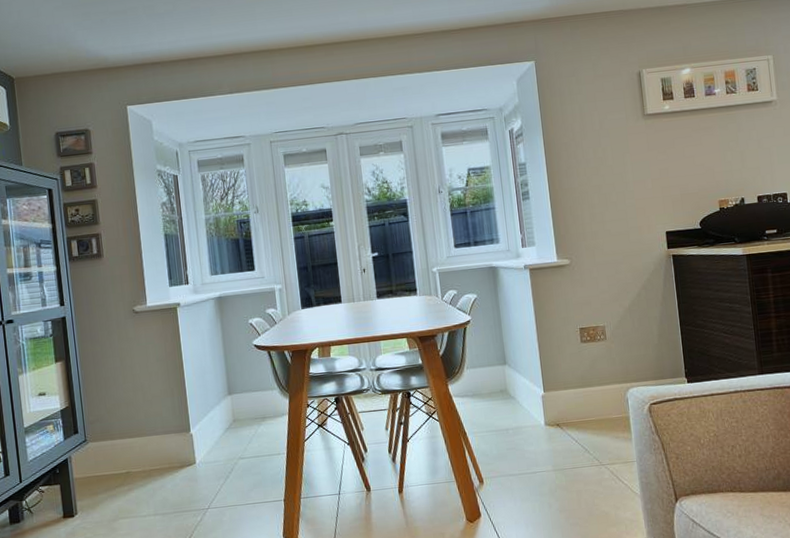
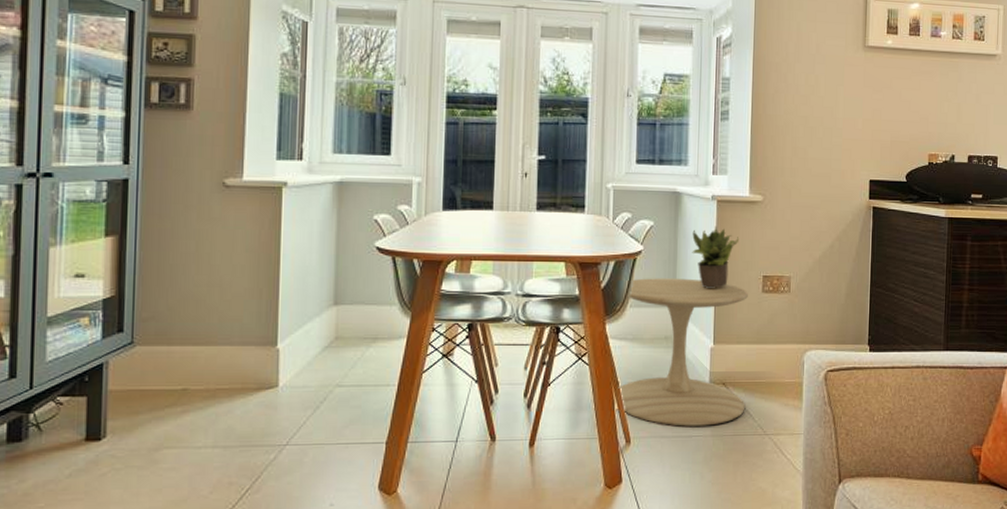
side table: none [463,338,580,465] -> present [618,278,749,427]
potted plant: none [511,291,554,345] -> present [692,226,740,288]

